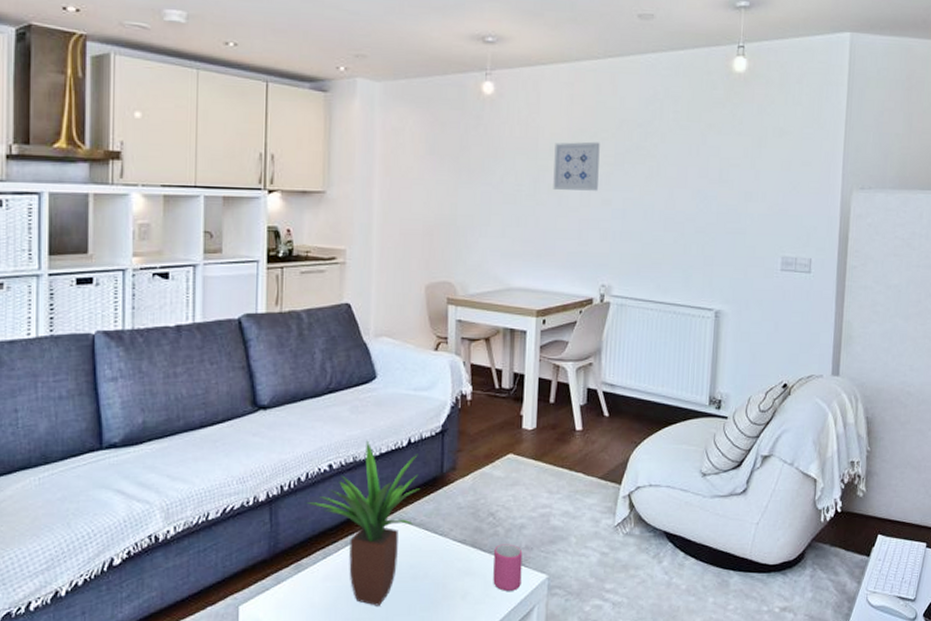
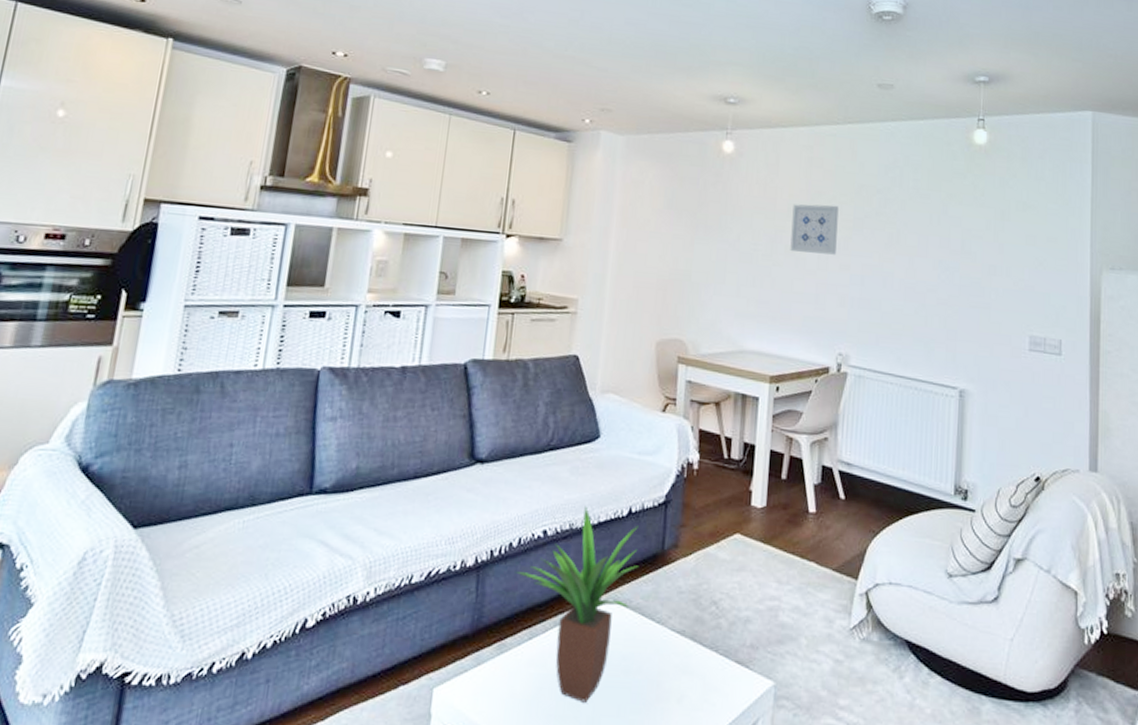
mug: present [493,544,523,591] -> none [713,639,747,698]

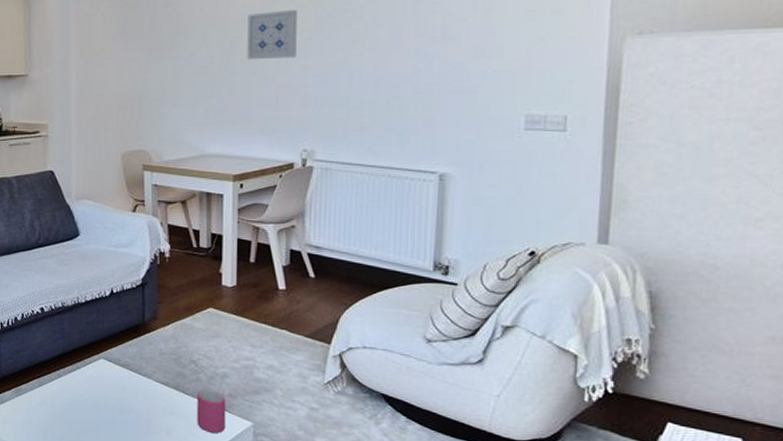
potted plant: present [515,506,640,703] -> none [22,289,124,432]
mug: none [713,639,747,698] -> present [197,389,226,433]

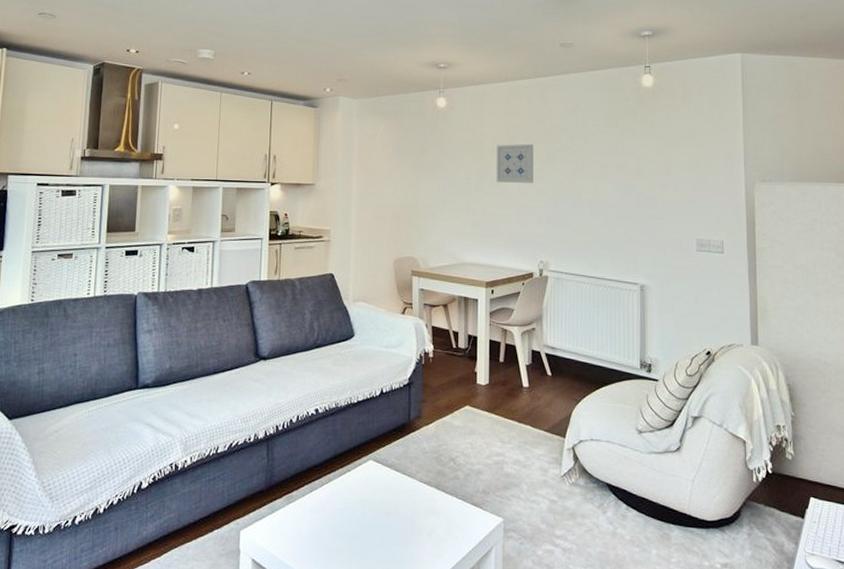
mug: present [197,389,226,433] -> none [455,487,480,531]

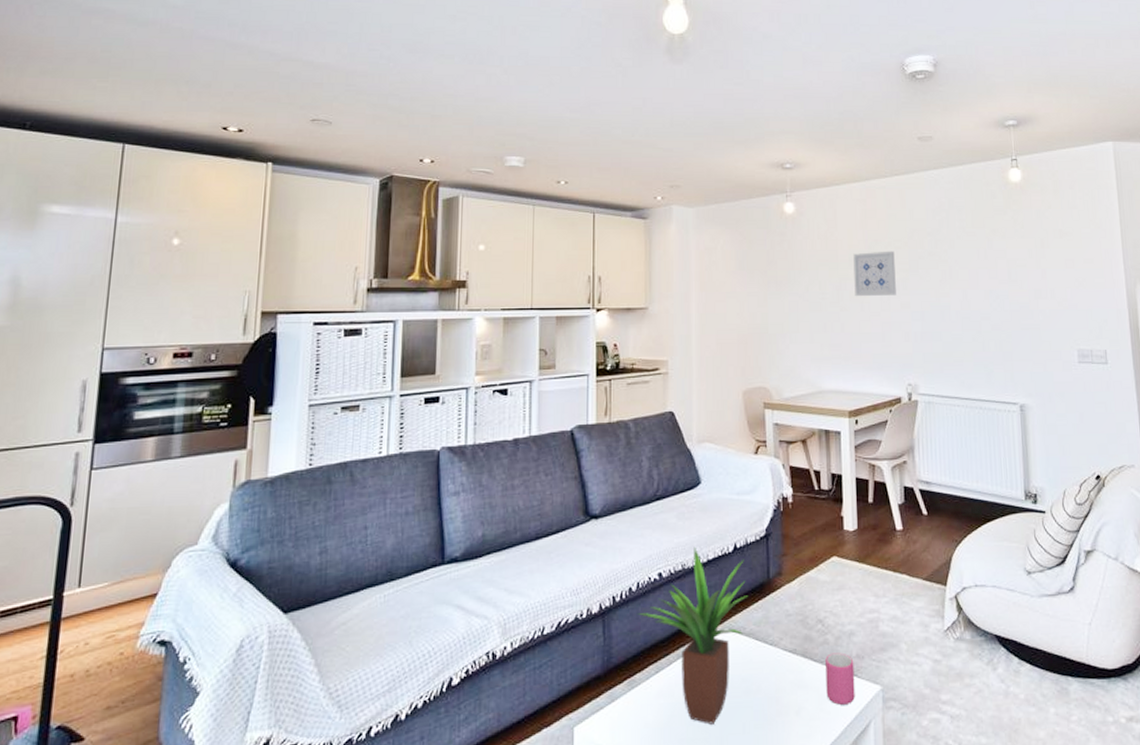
potted plant: none [296,389,392,538] -> present [636,546,749,725]
mug: none [455,487,480,531] -> present [825,652,855,705]

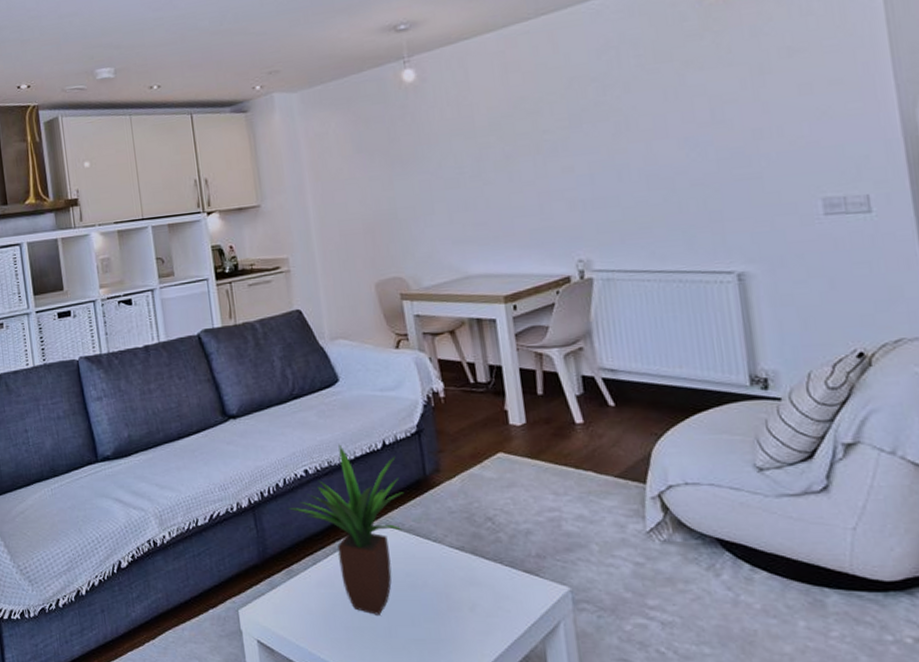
mug: present [825,652,855,705] -> none [499,551,539,604]
wall art: present [853,251,896,296] -> none [494,106,554,166]

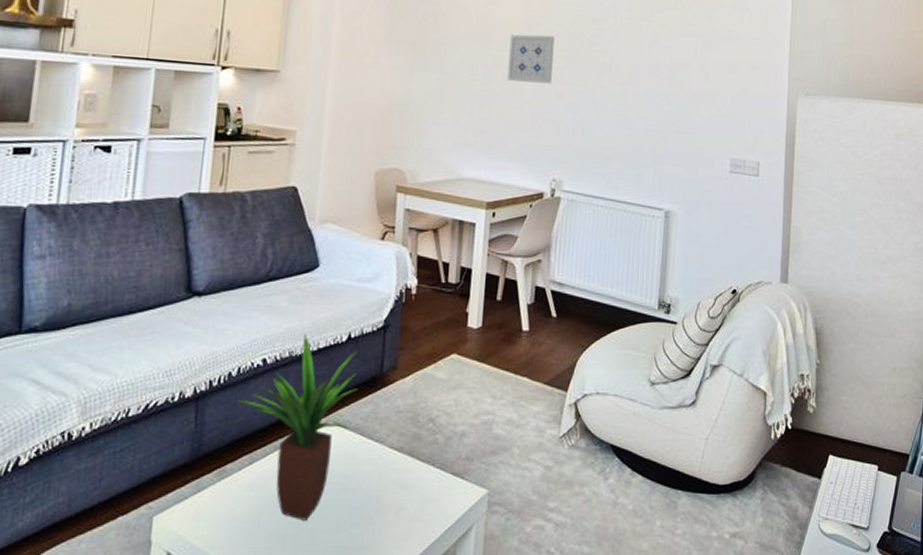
wall art: none [494,106,554,166] -> present [507,34,555,84]

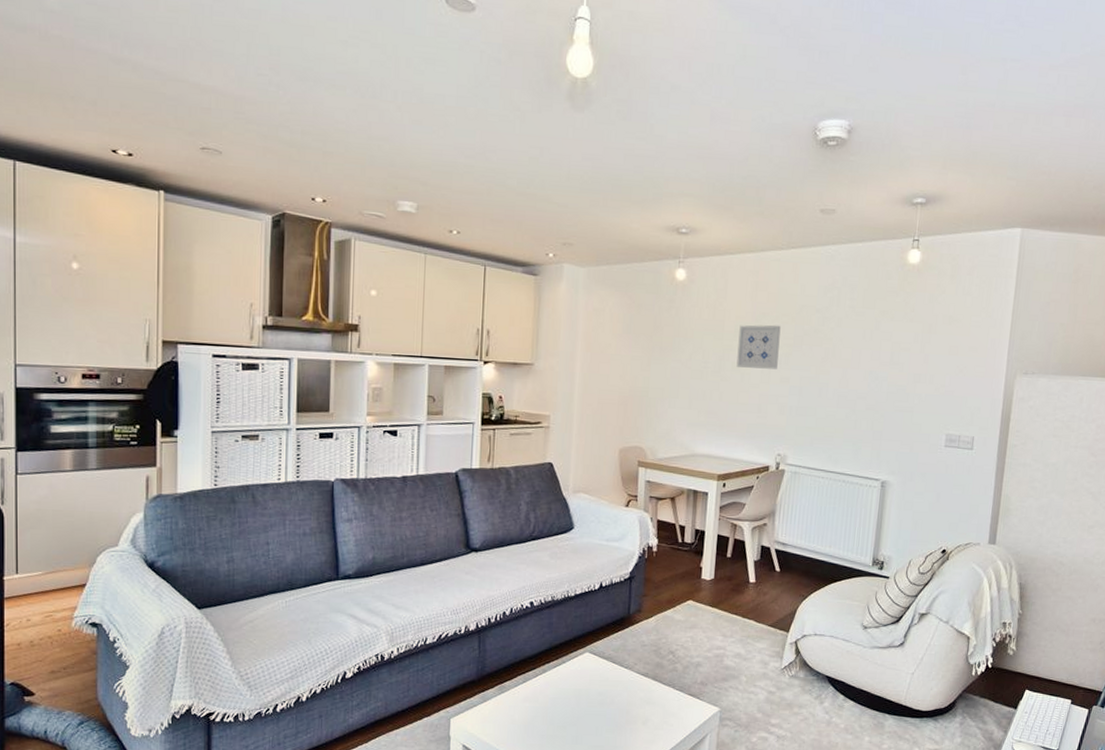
potted plant: present [234,333,359,521] -> none [509,582,610,726]

